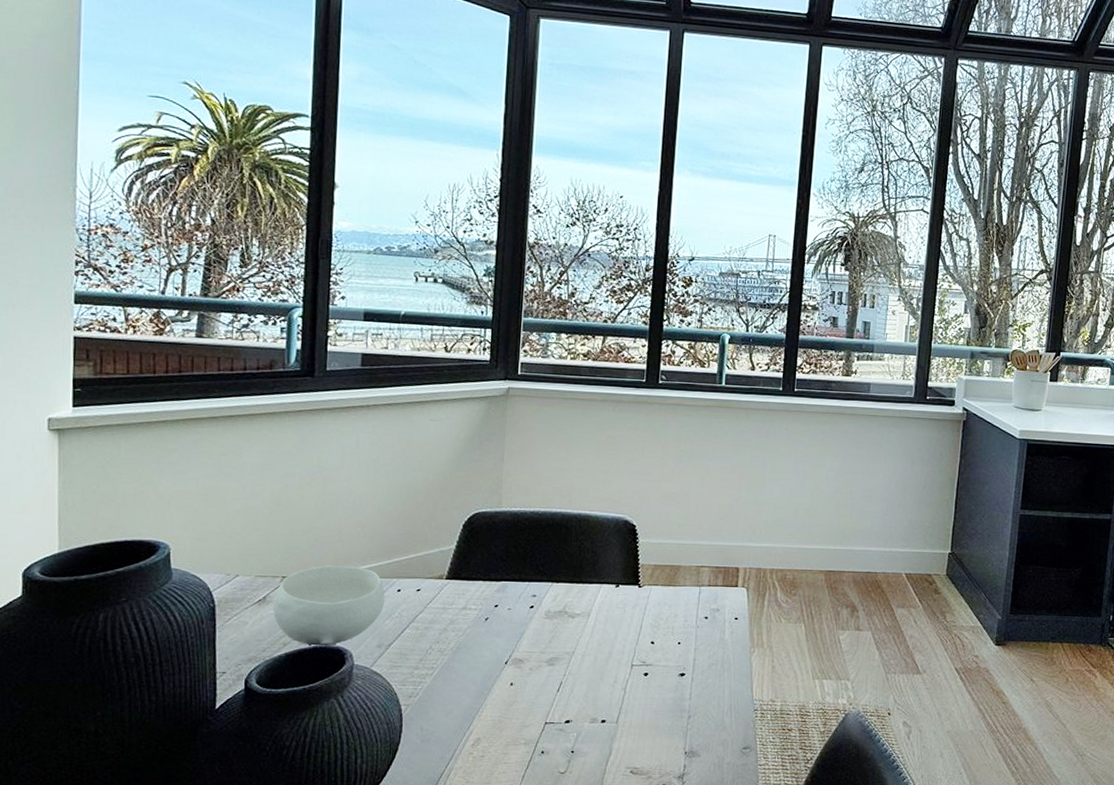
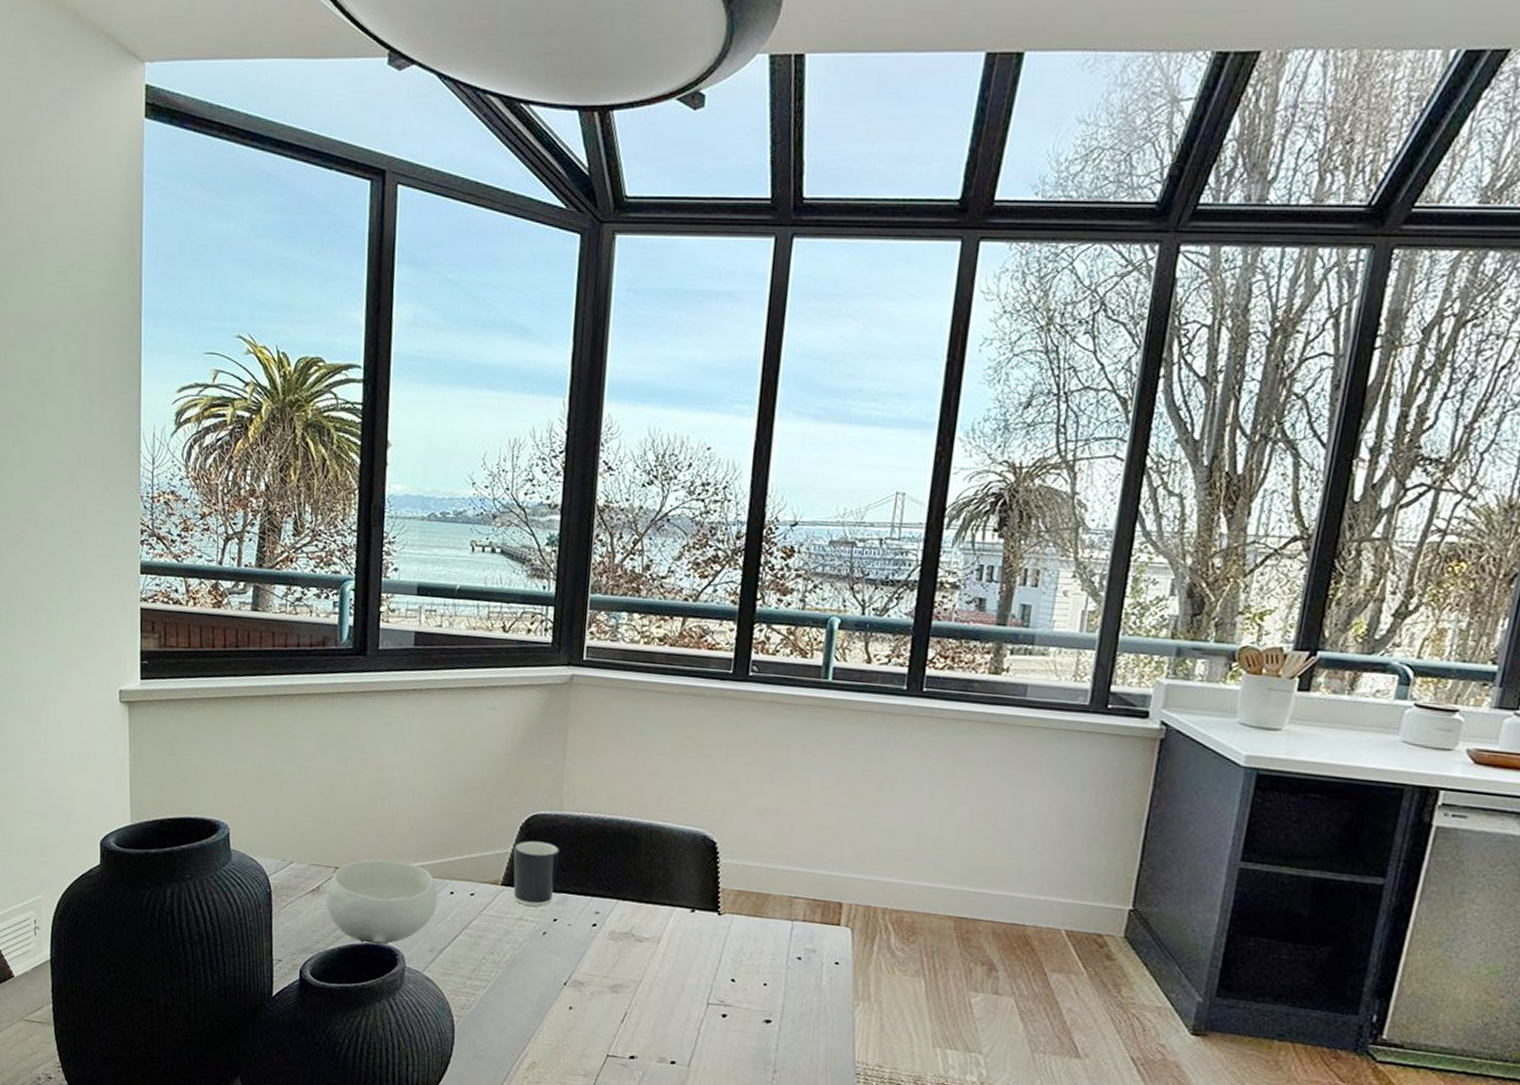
mug: none [457,536,500,596] -> present [513,840,560,907]

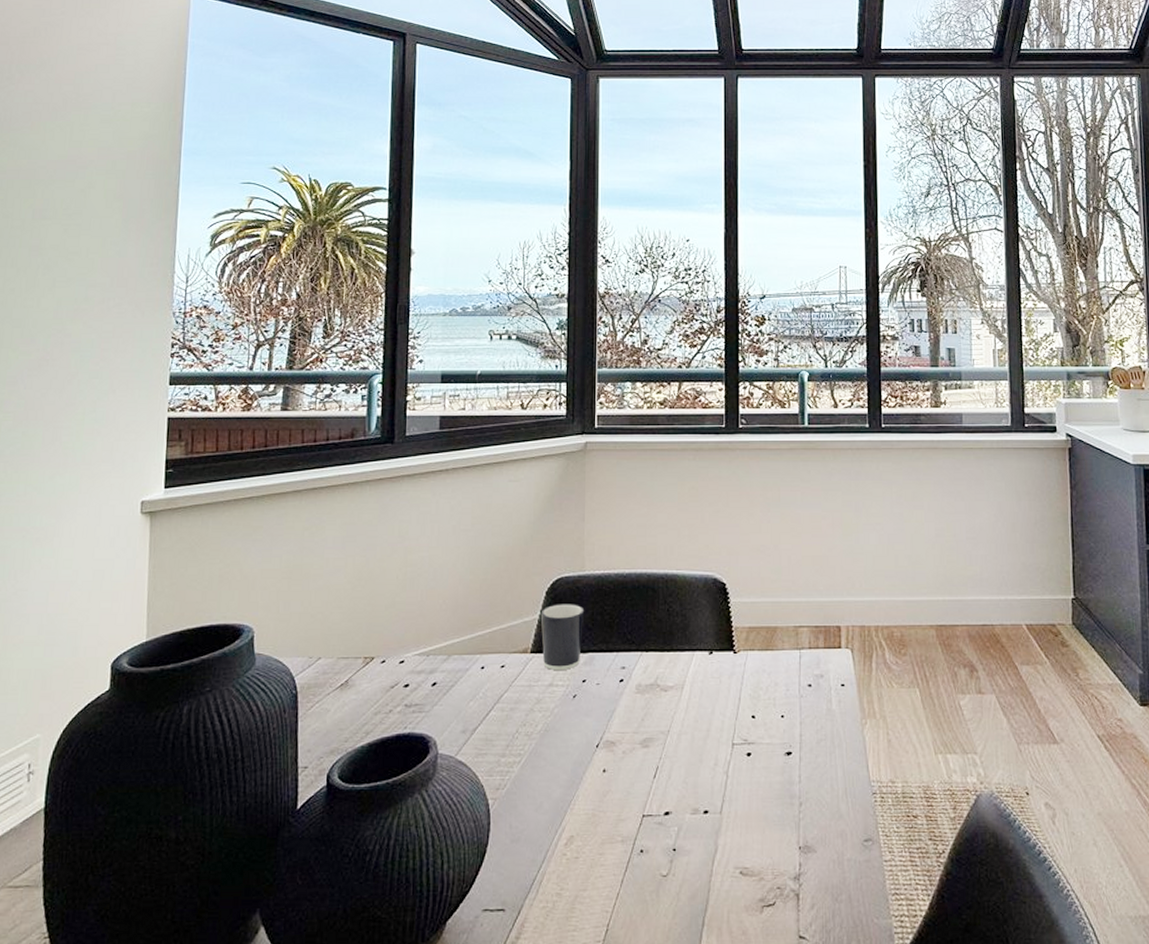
bowl: present [327,859,437,944] -> none [356,643,468,734]

